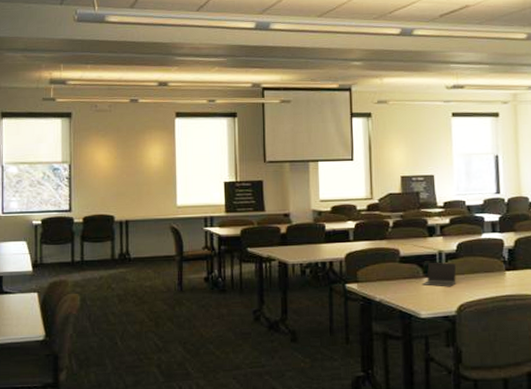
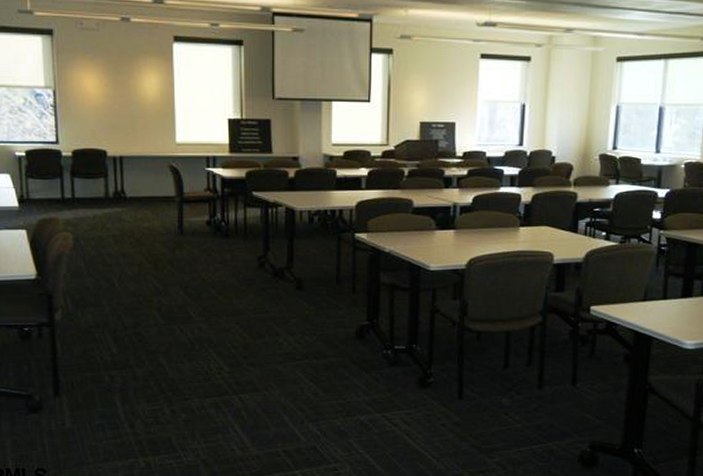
laptop computer: present [422,262,457,287] -> none [434,215,471,241]

